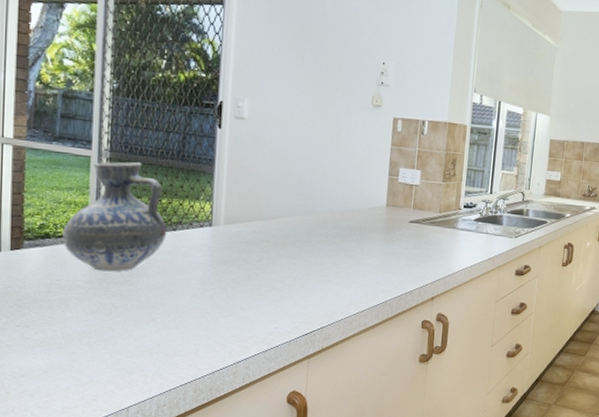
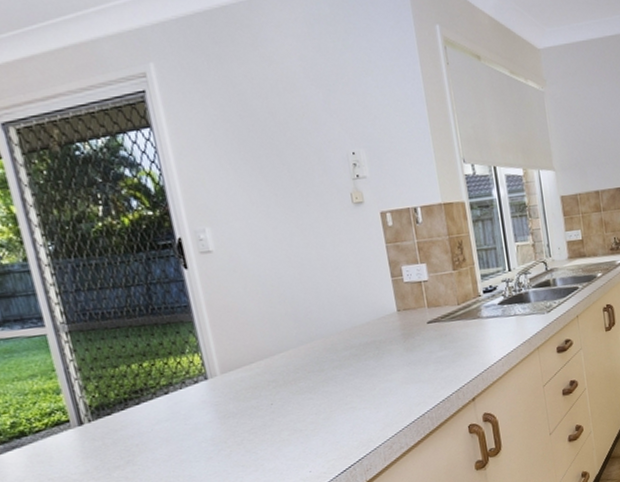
ceramic jug: present [62,161,167,272] -> none [38,327,160,459]

